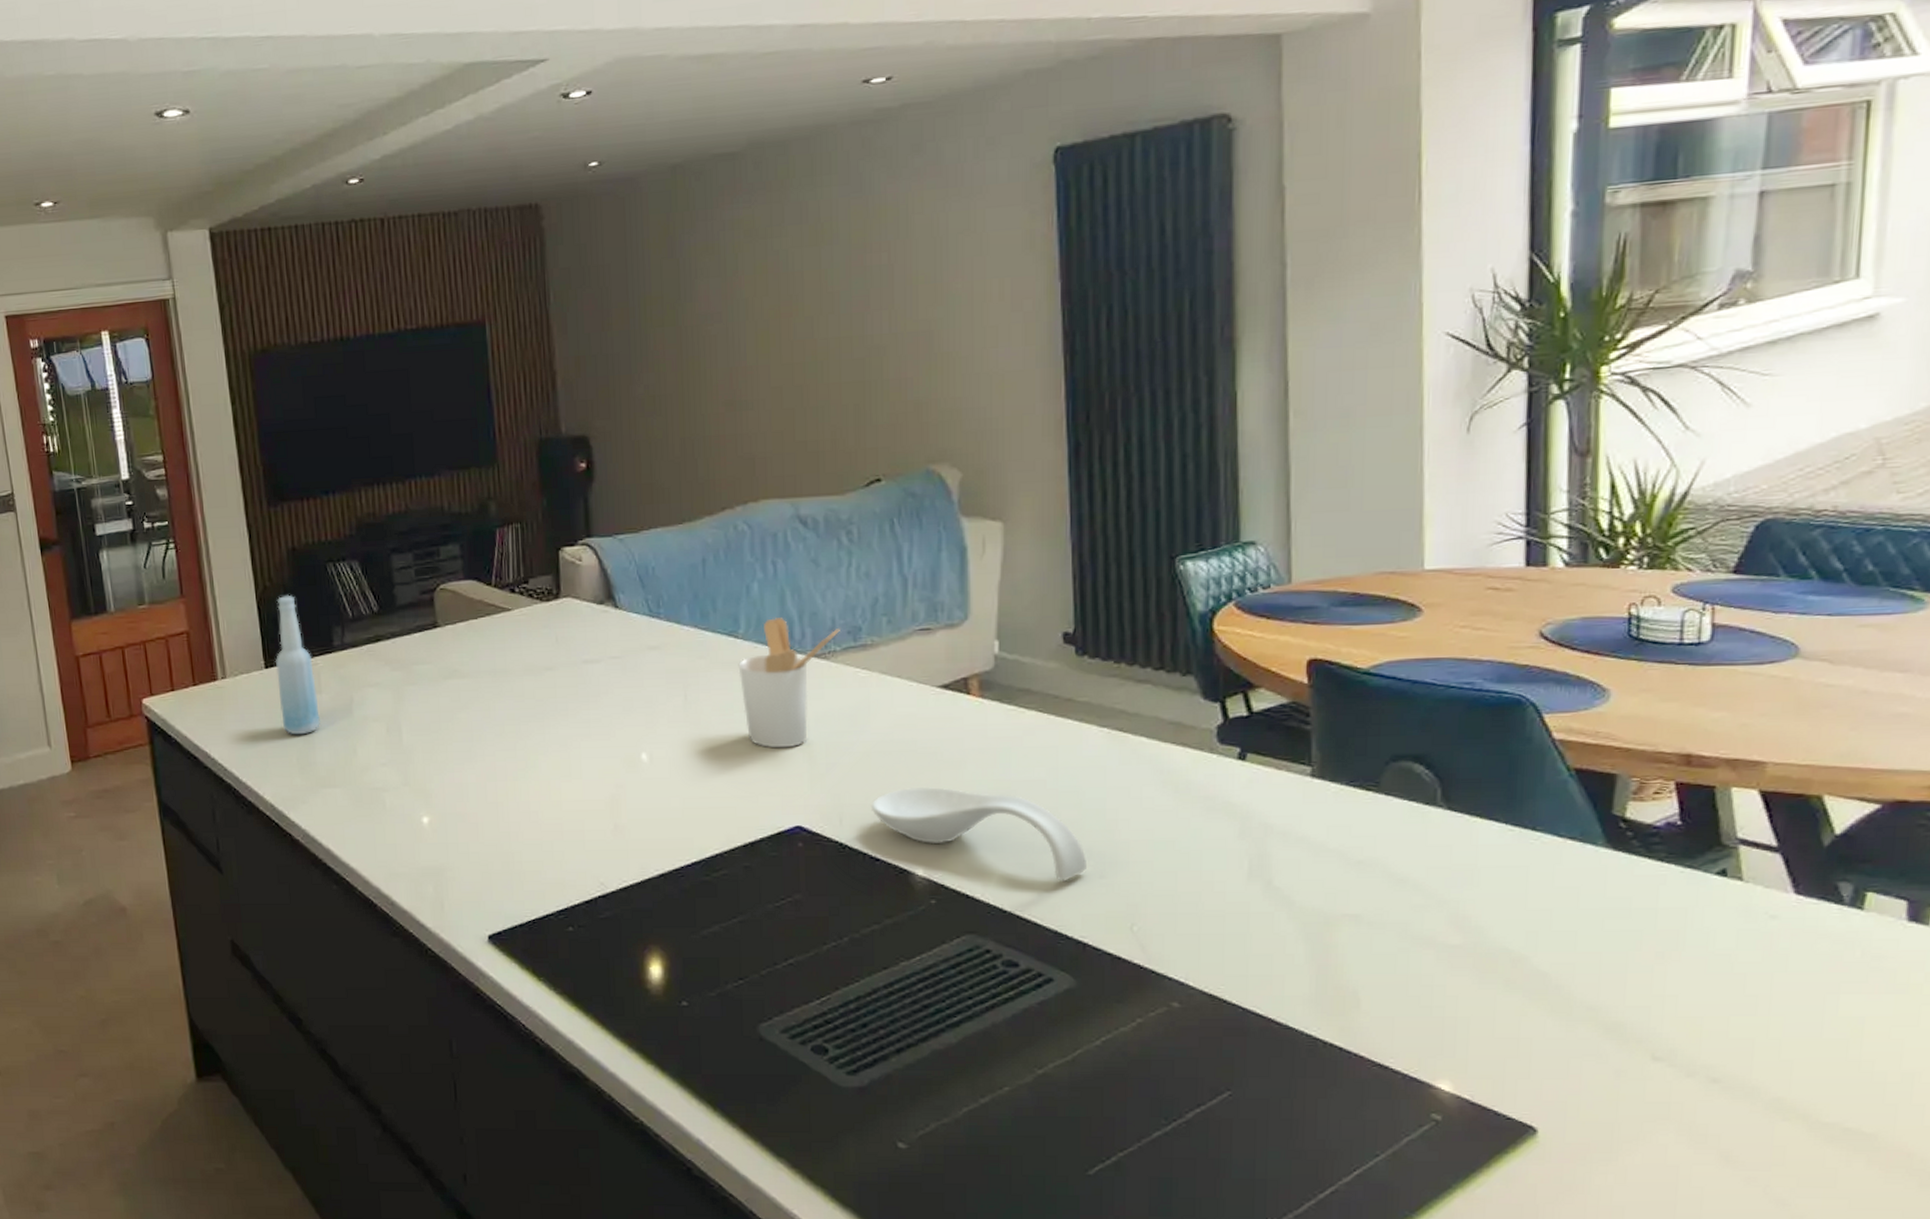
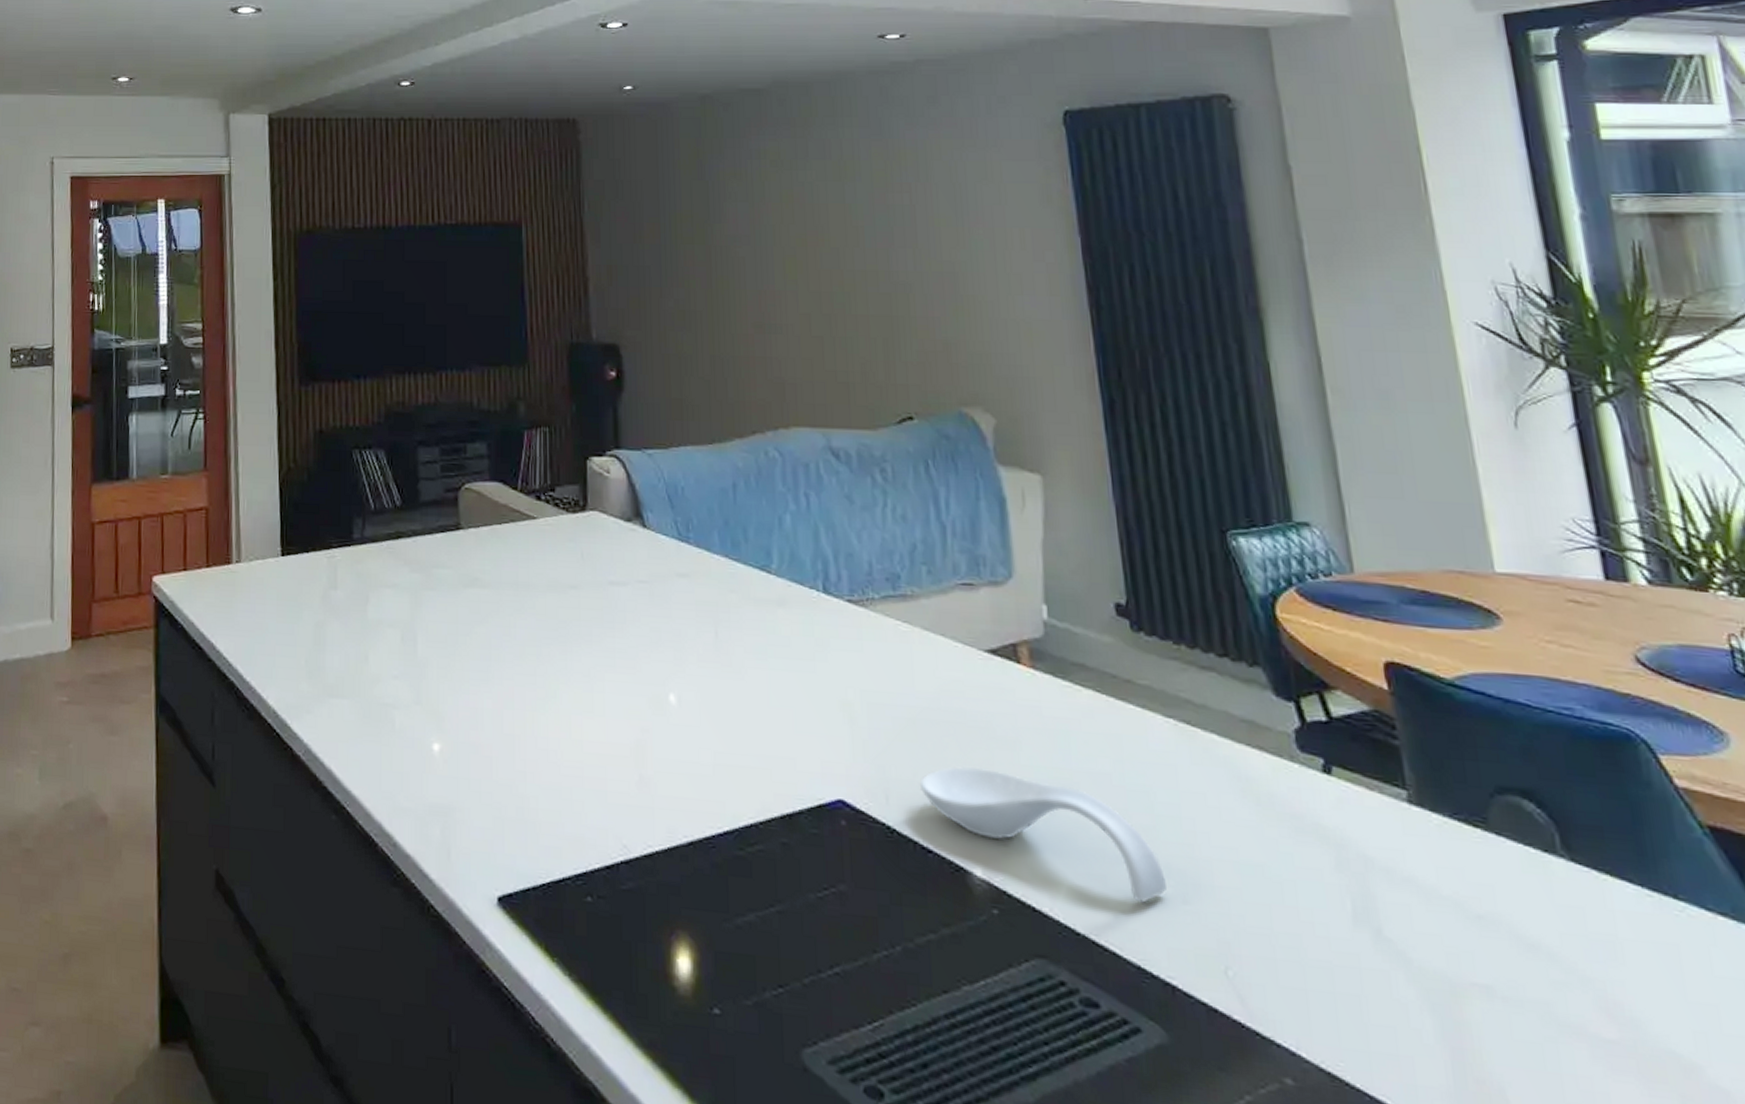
bottle: present [275,594,321,735] -> none [292,478,334,634]
utensil holder: present [738,618,840,748] -> none [771,555,878,705]

